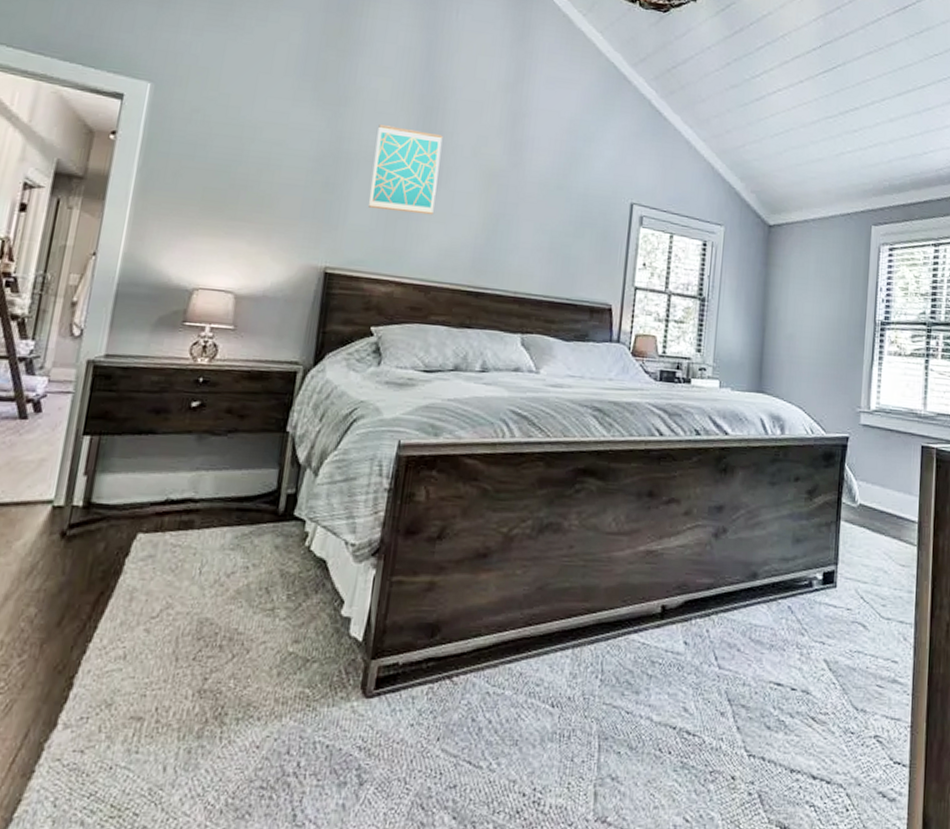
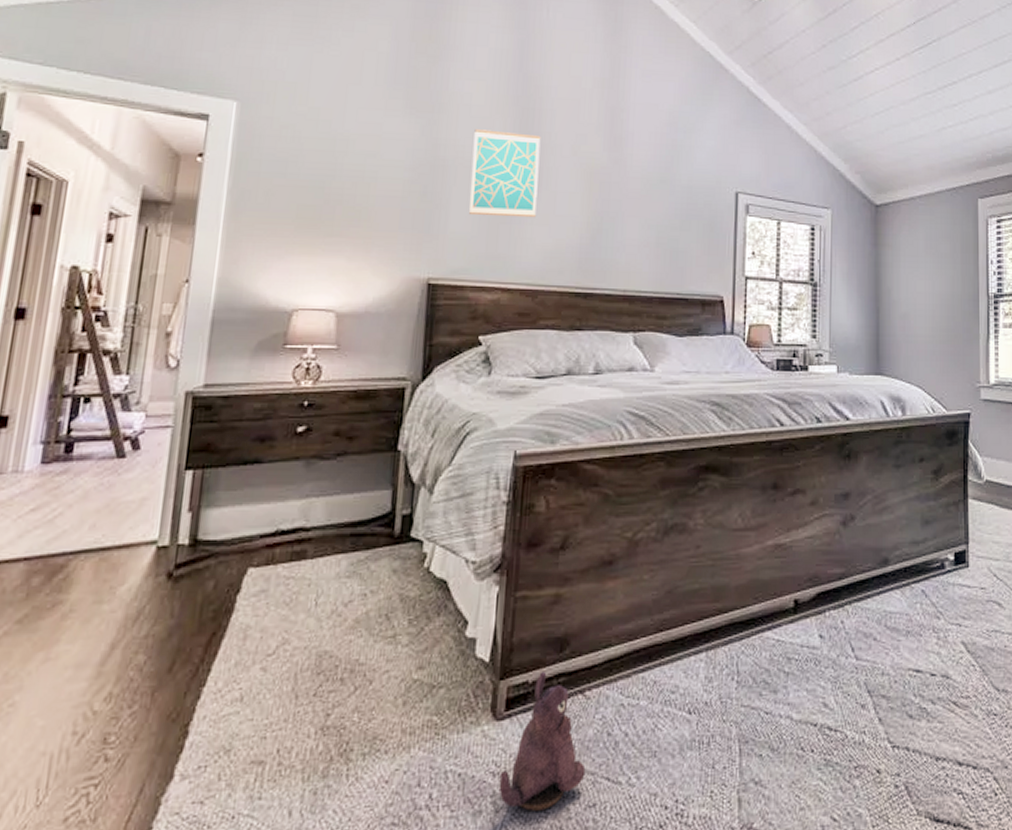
plush toy: none [364,655,449,787] -> present [498,672,586,811]

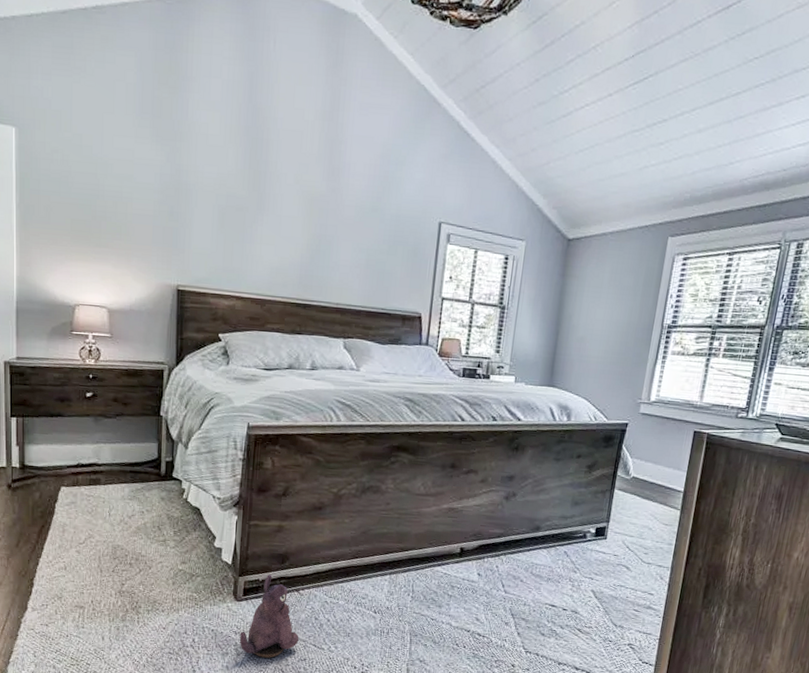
wall art: present [469,129,541,218] -> none [209,157,268,238]

